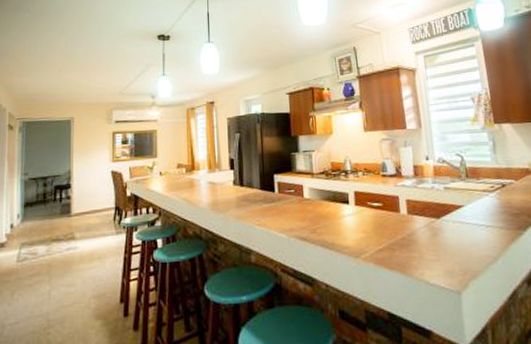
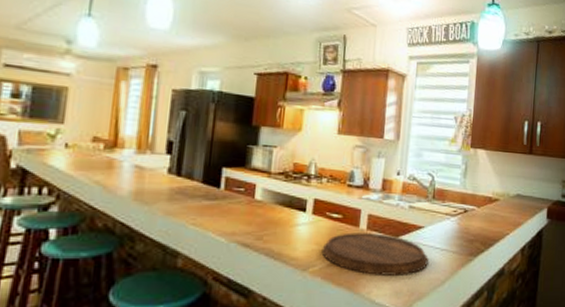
cutting board: none [369,216,476,257] -> present [321,232,428,275]

